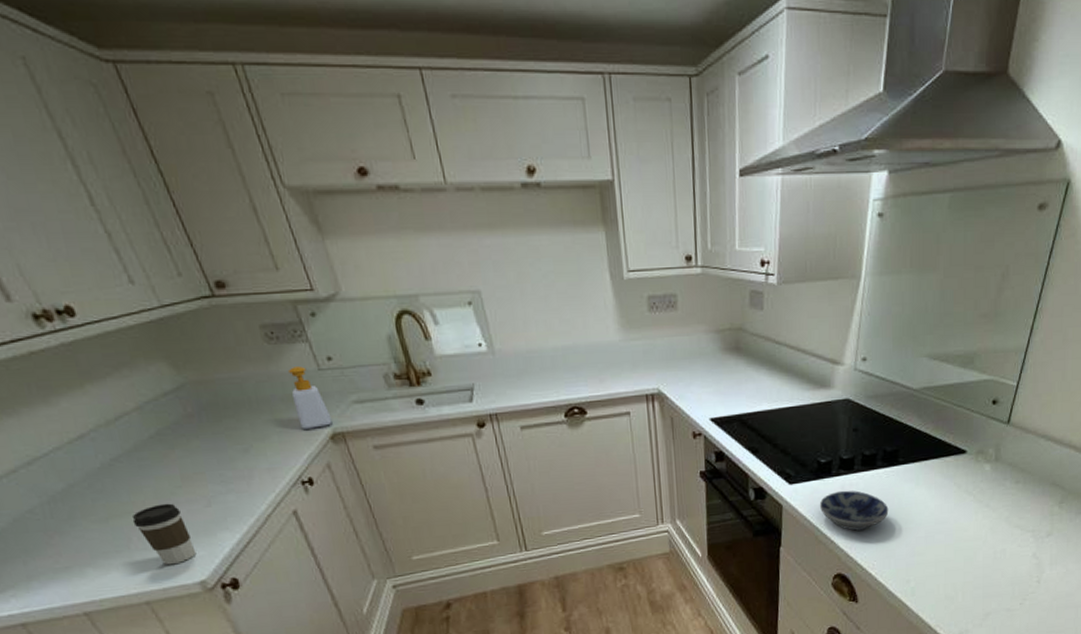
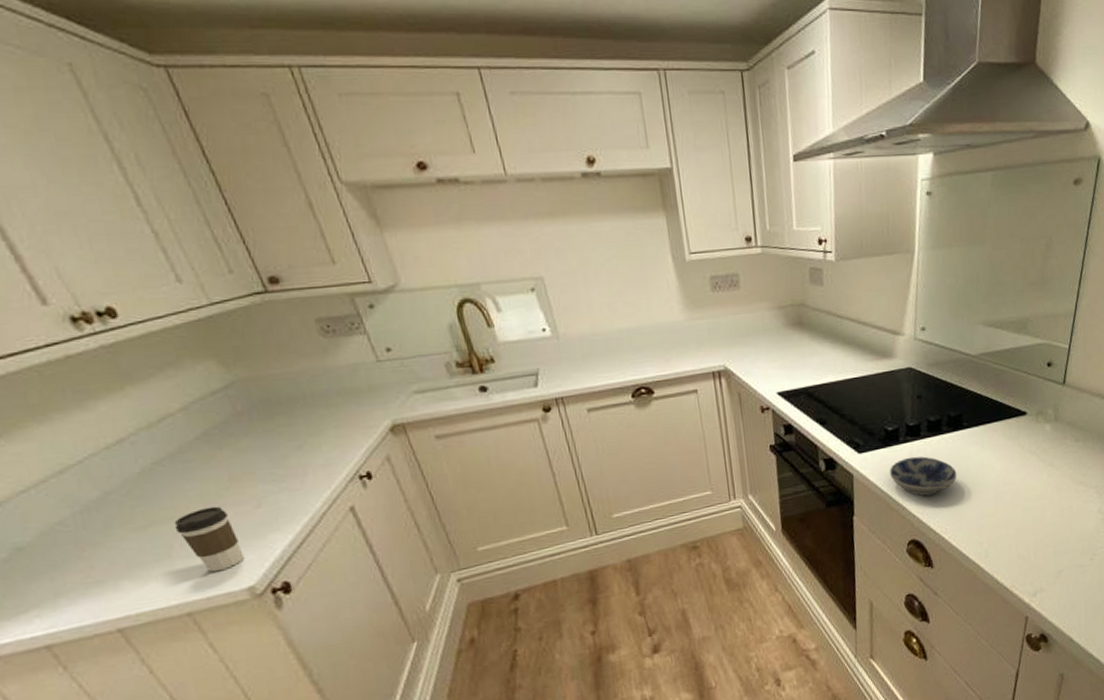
soap bottle: present [287,367,332,429] -> none [344,359,392,422]

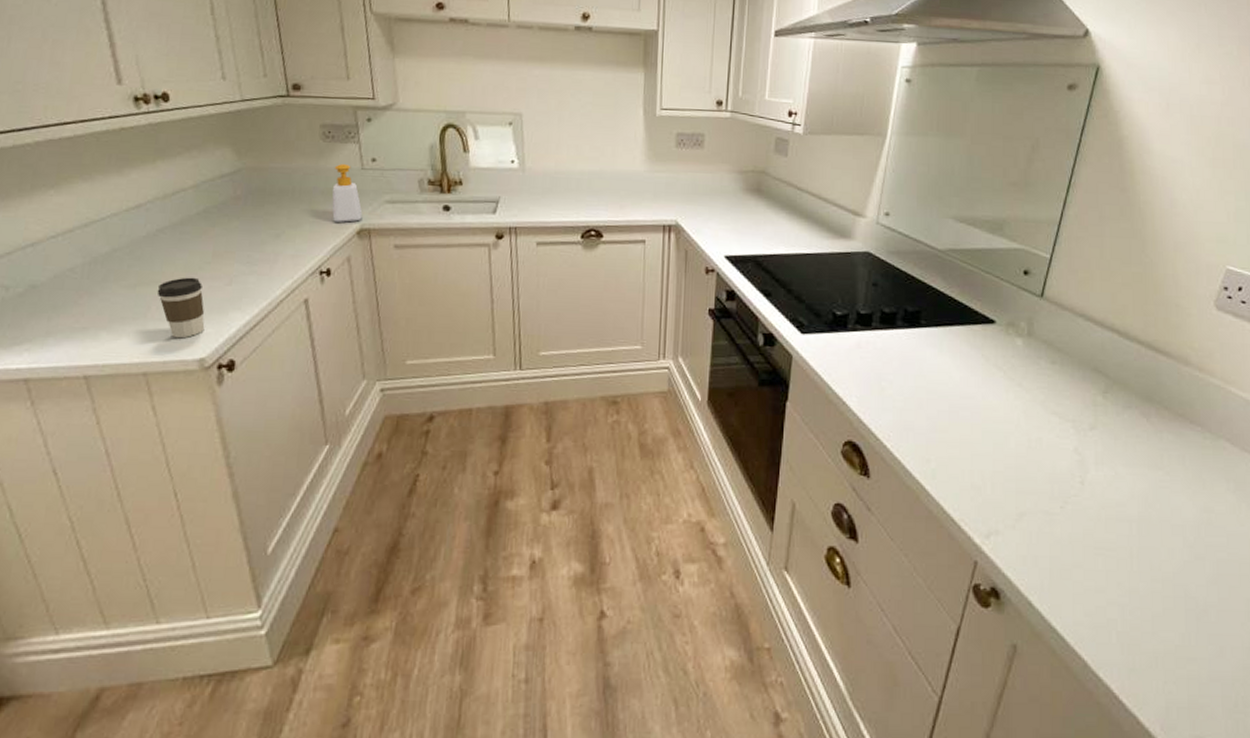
soap bottle: none [344,359,392,422] -> present [331,164,363,222]
bowl: present [889,456,957,497] -> none [832,347,908,394]

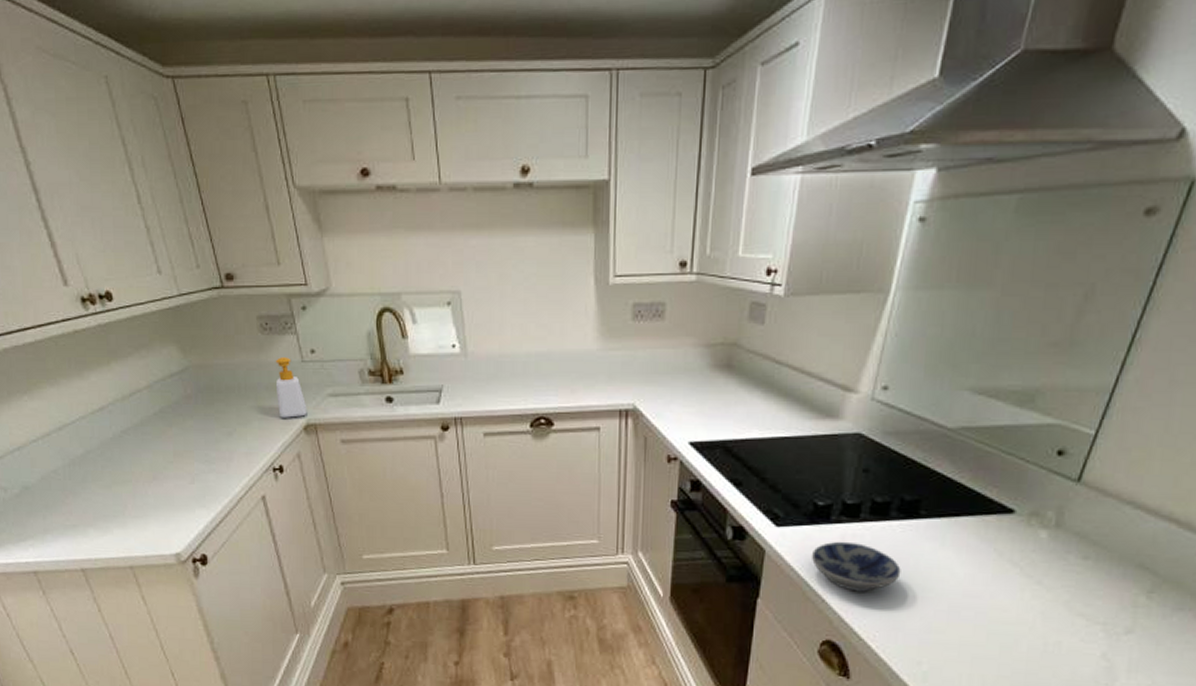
coffee cup: present [157,277,205,339] -> none [130,476,176,535]
bowl: none [832,347,908,394] -> present [811,541,901,592]

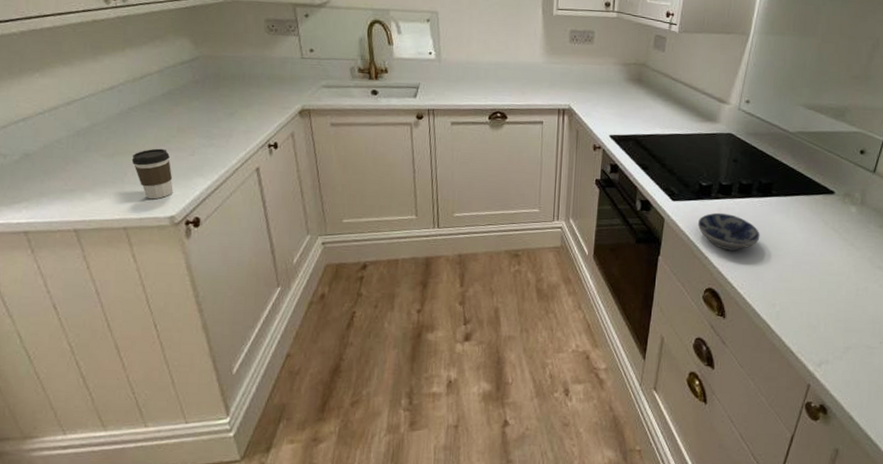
coffee cup: none [130,476,176,535] -> present [131,148,173,200]
soap bottle: present [275,357,307,418] -> none [276,54,303,104]

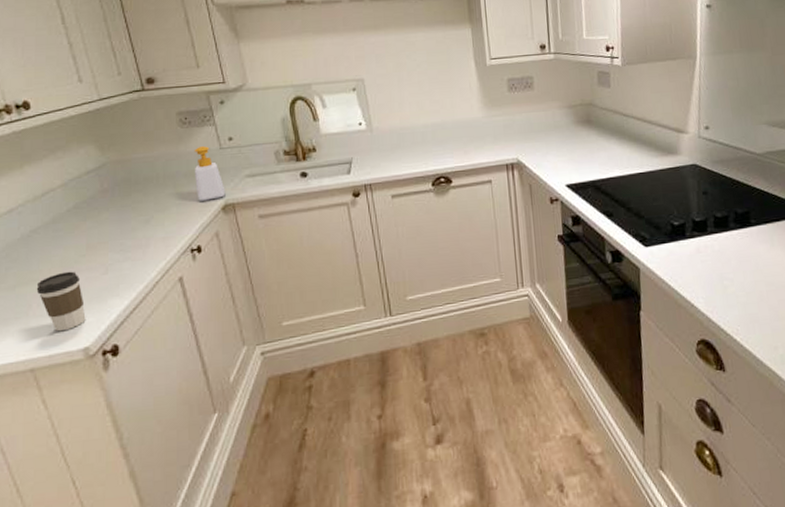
soap bottle: none [276,54,303,104] -> present [194,146,226,201]
bowl: present [697,212,760,251] -> none [676,252,747,294]

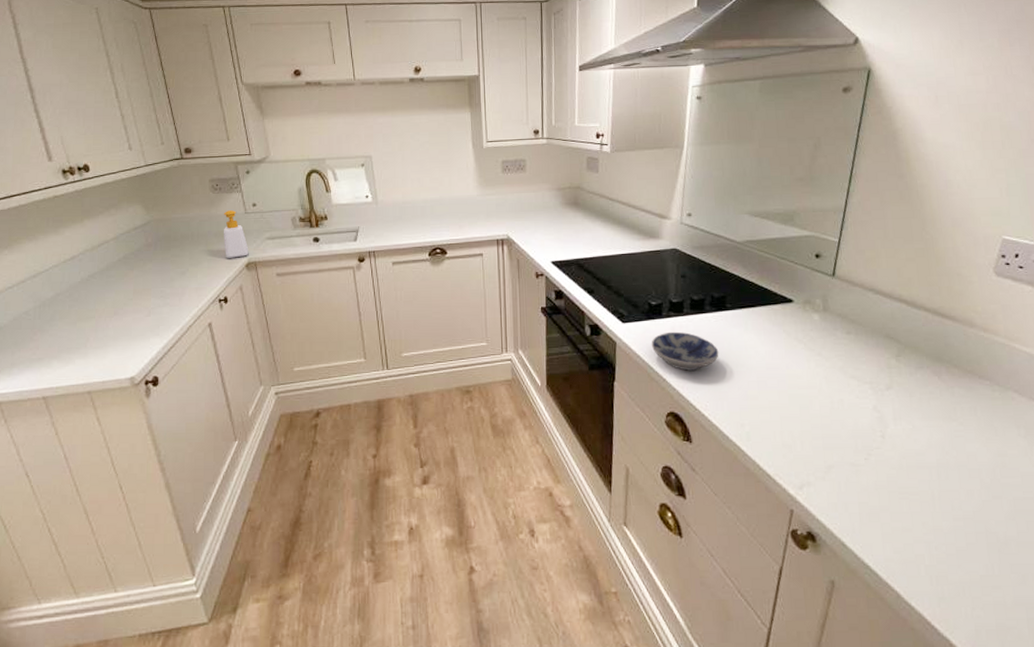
coffee cup: present [36,271,86,332] -> none [93,312,132,362]
bowl: none [676,252,747,294] -> present [651,331,719,371]

